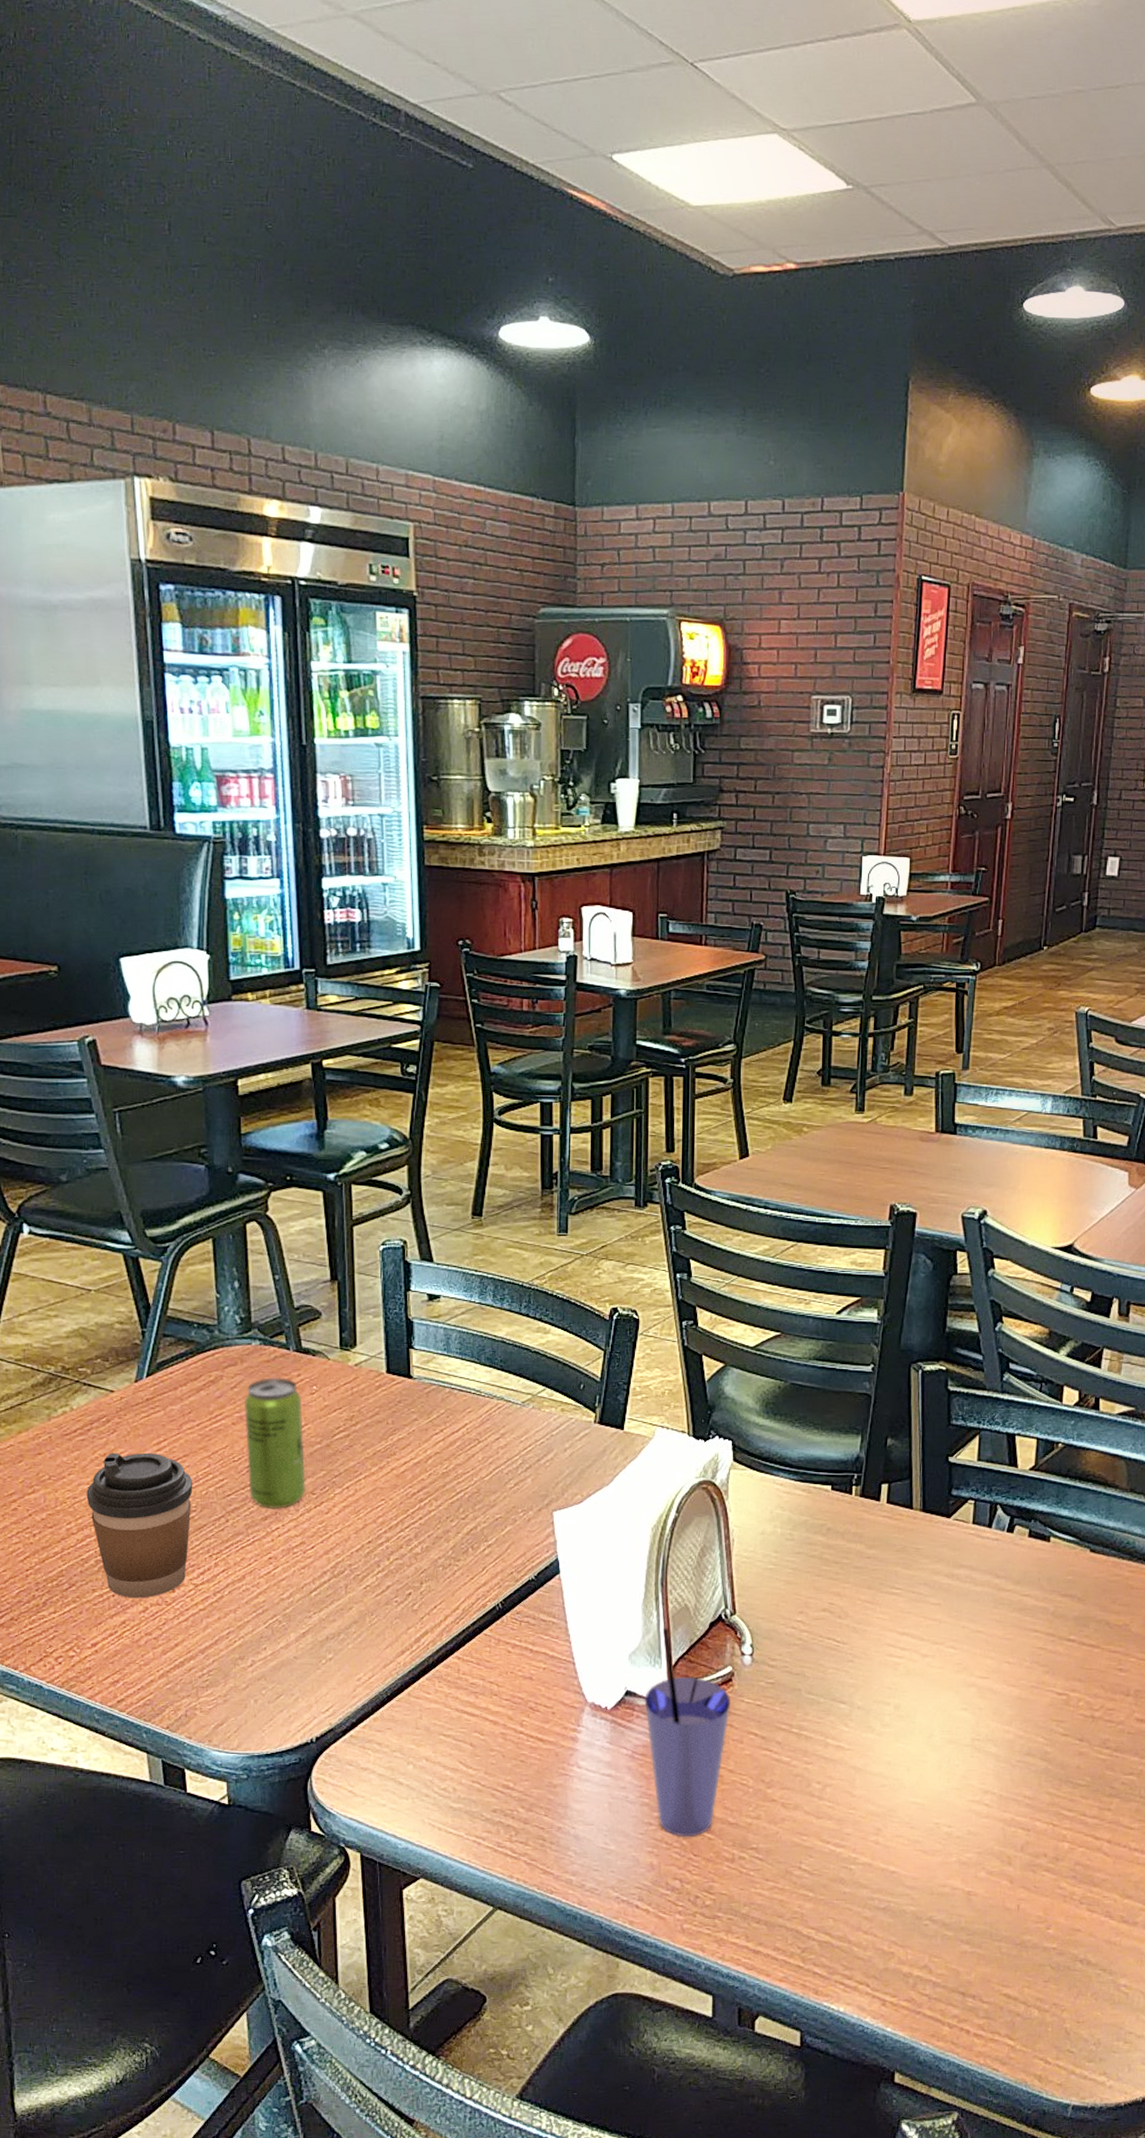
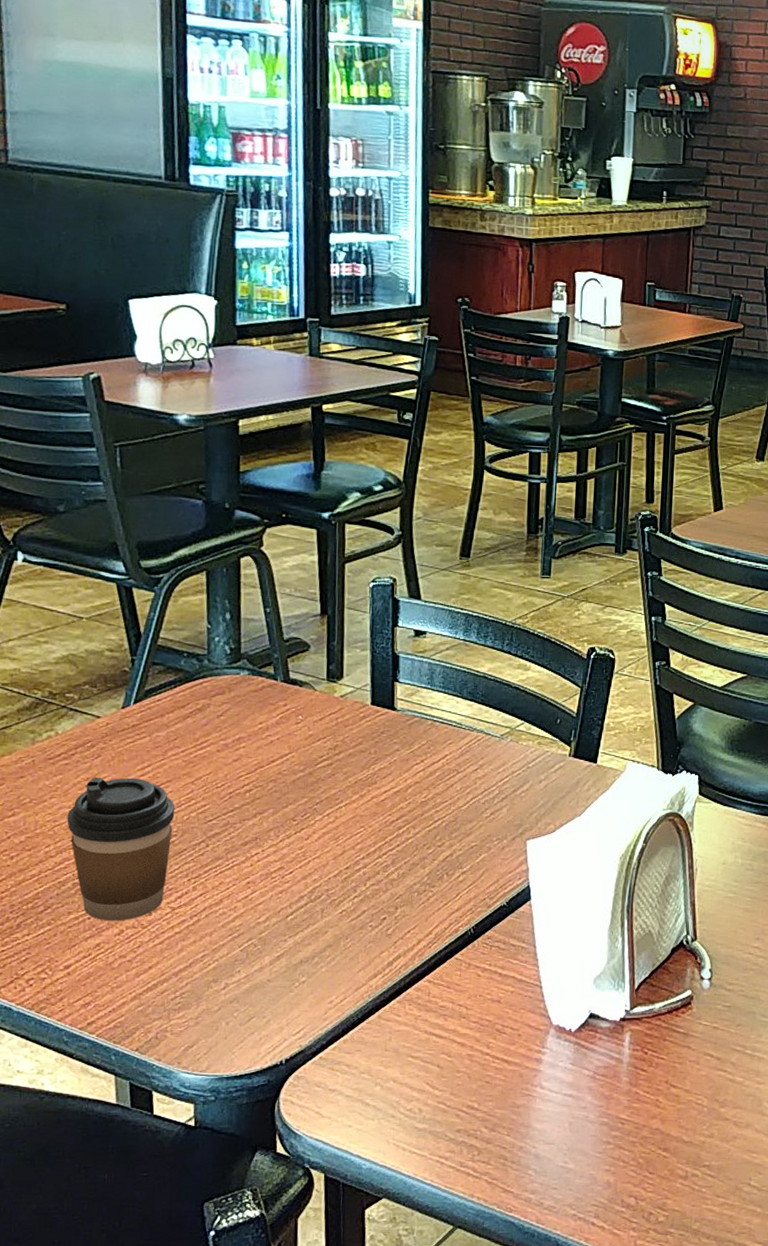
beverage can: present [244,1377,307,1510] -> none [229,707,288,835]
straw: present [644,1628,731,1837] -> none [607,953,690,1155]

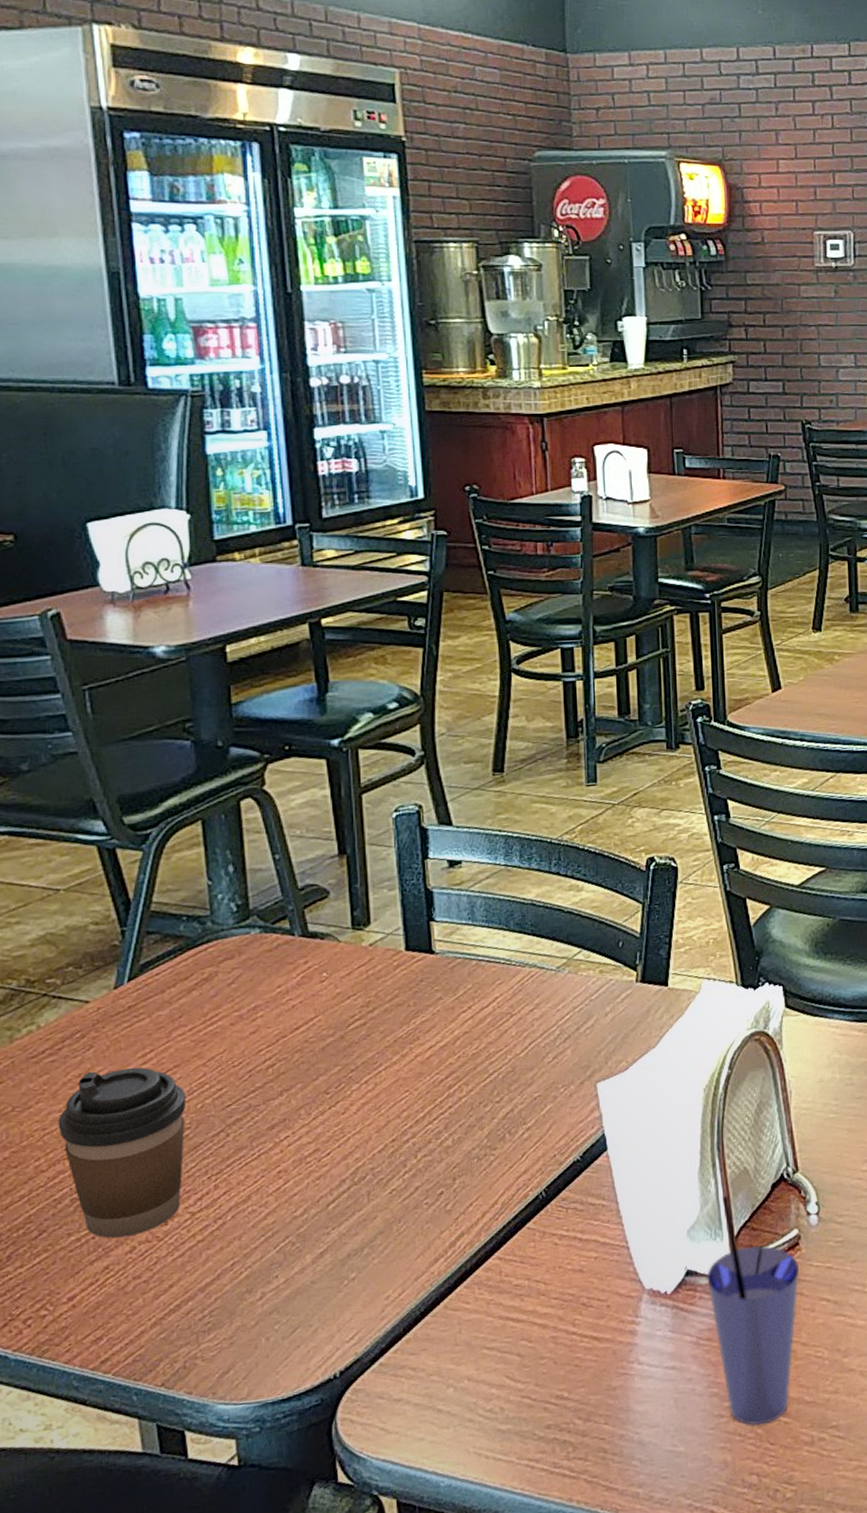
straw: none [607,953,690,1155] -> present [707,1196,800,1425]

